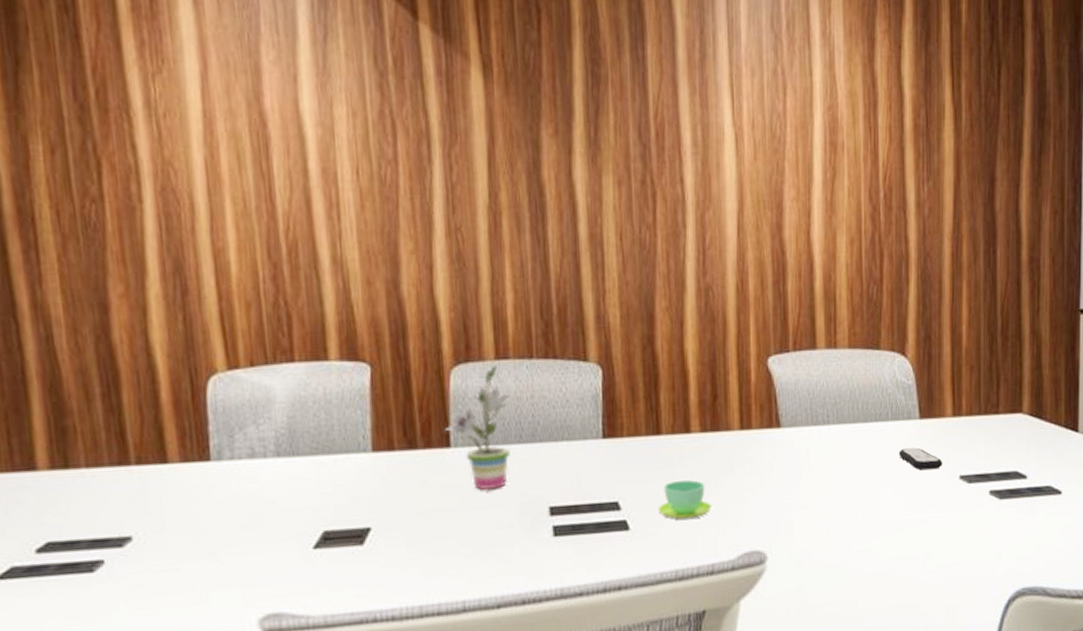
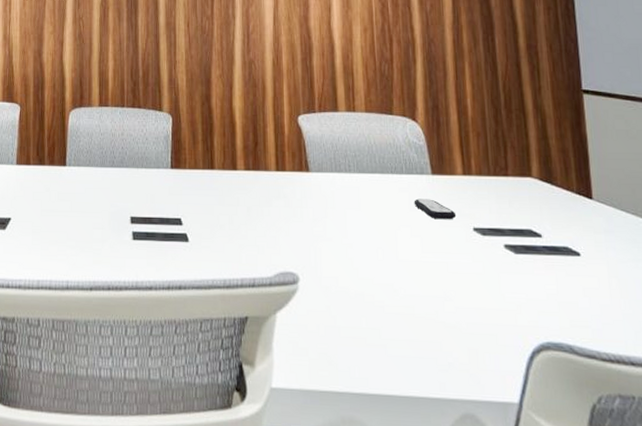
potted plant: present [444,365,510,491] -> none [63,110,107,200]
cup: present [658,480,712,519] -> none [211,207,253,238]

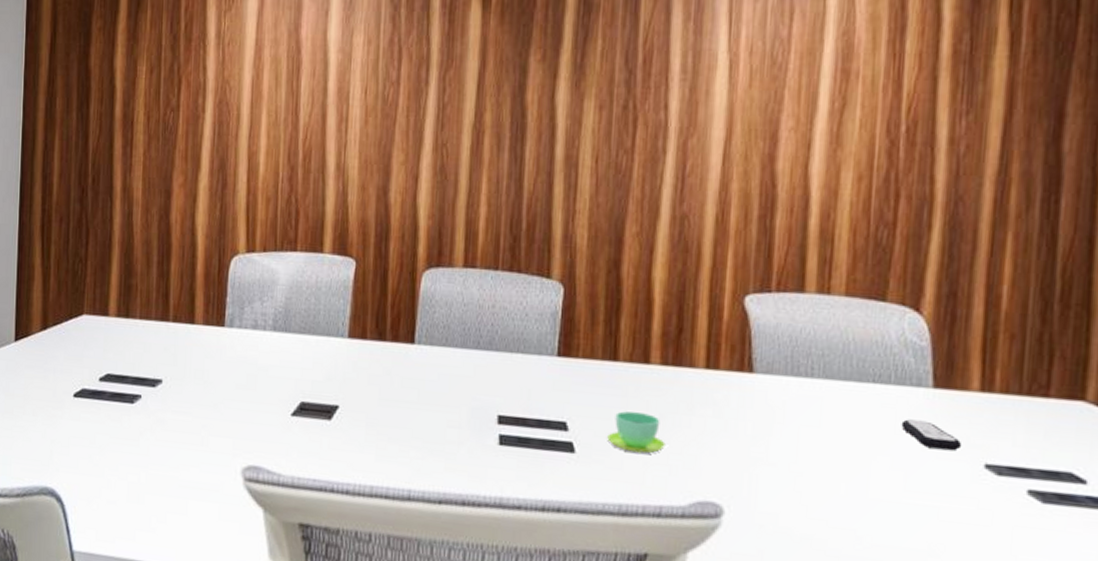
cup: none [211,207,253,238] -> present [607,411,665,454]

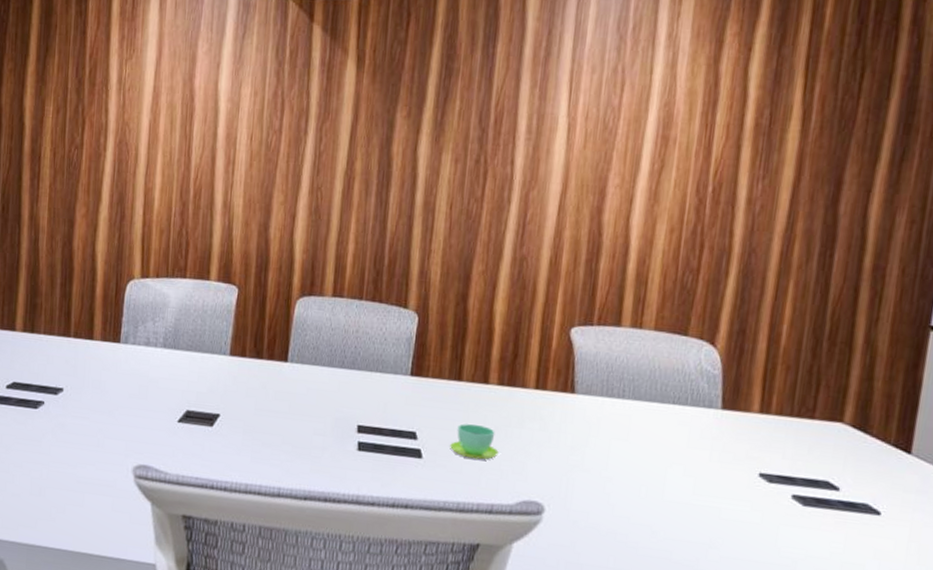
remote control: present [901,419,962,450] -> none [693,435,742,461]

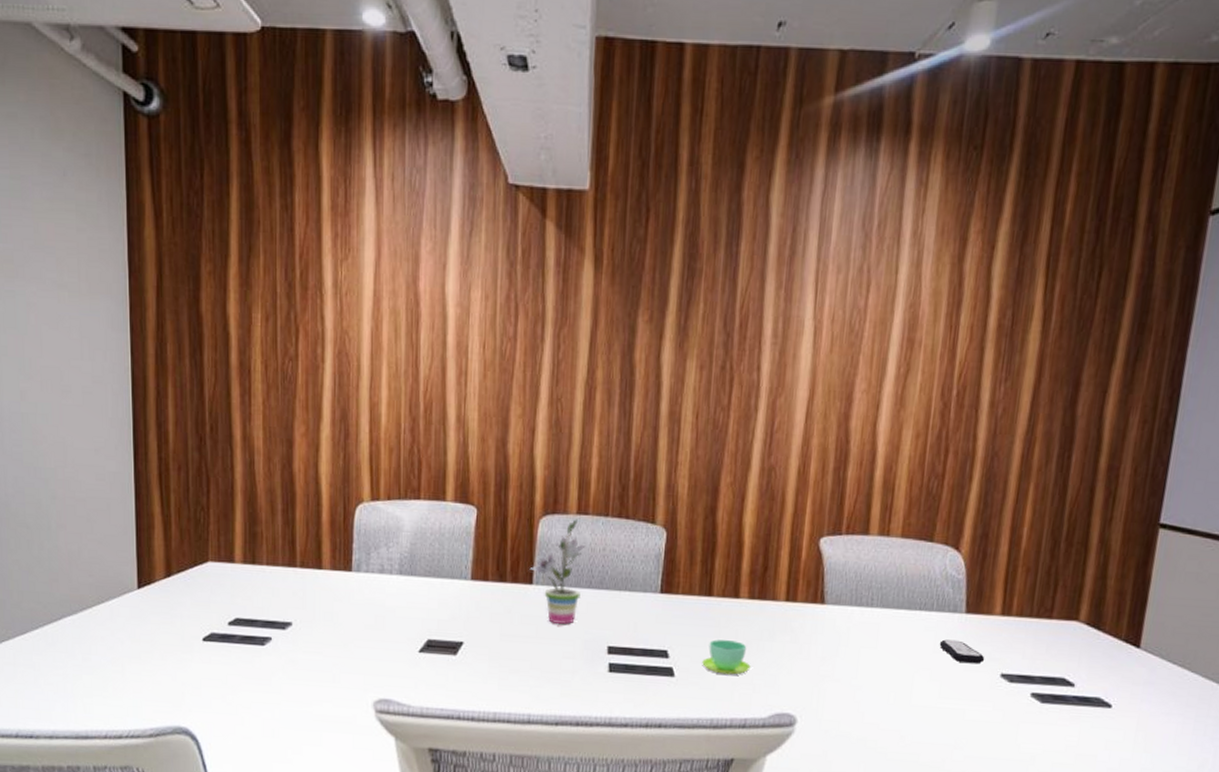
potted plant: none [285,301,340,402] -> present [529,519,586,624]
remote control: none [693,435,742,461] -> present [939,639,985,663]

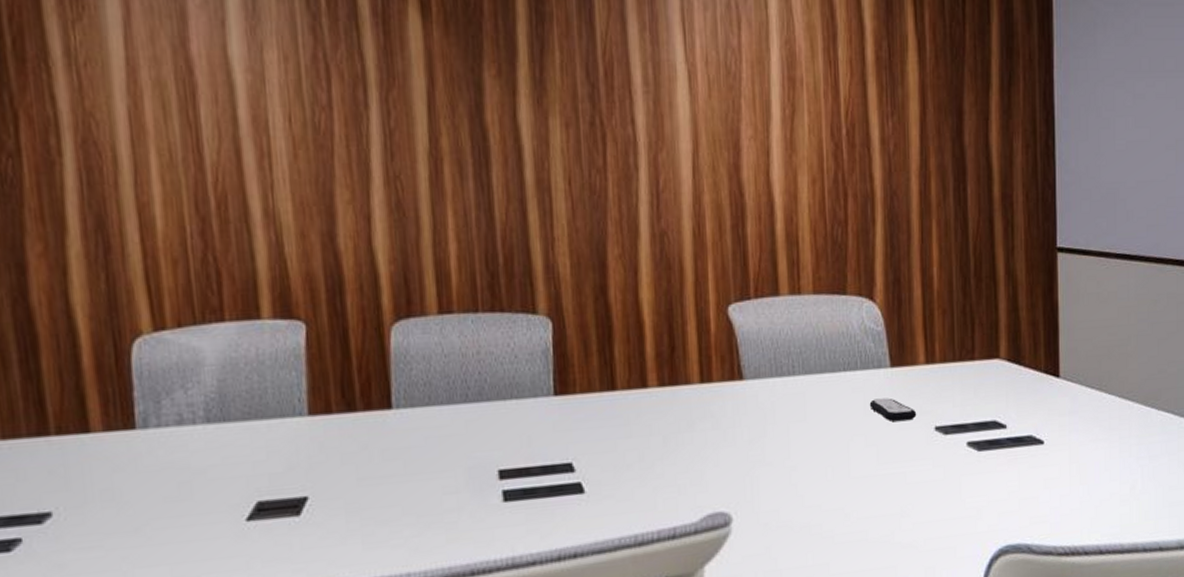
potted plant: present [529,519,586,624] -> none [385,320,456,455]
cup: present [702,639,751,675] -> none [615,438,672,480]

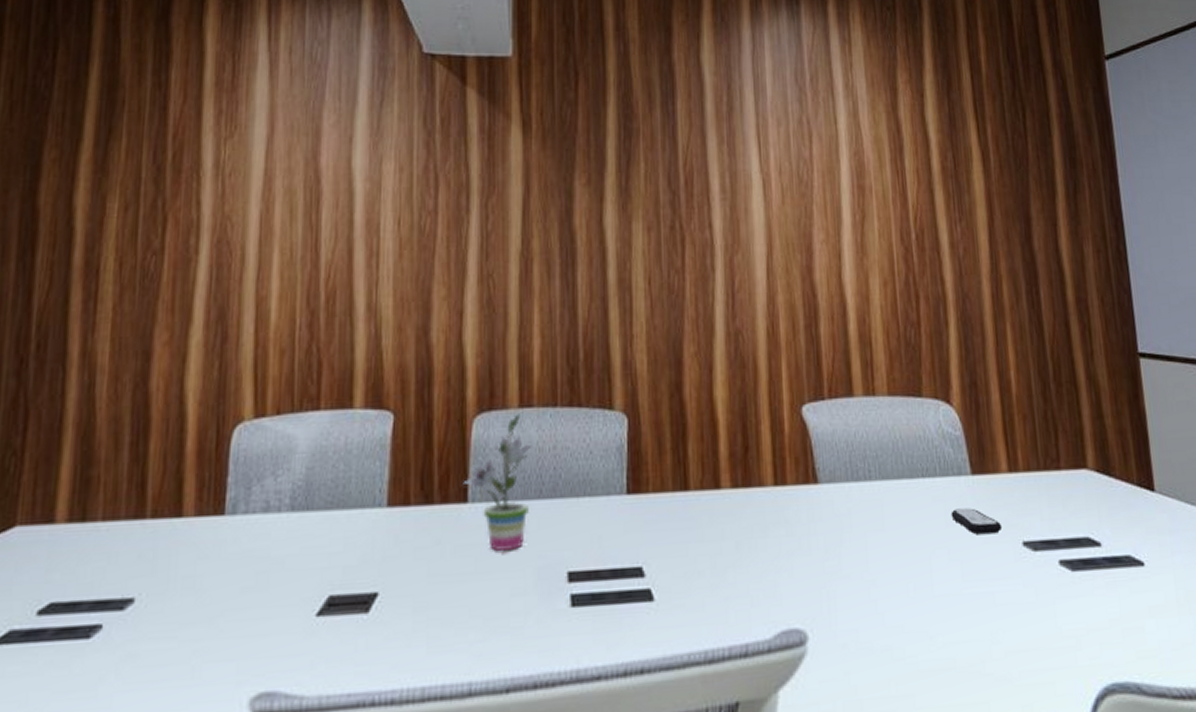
potted plant: none [385,320,456,455] -> present [463,414,532,552]

